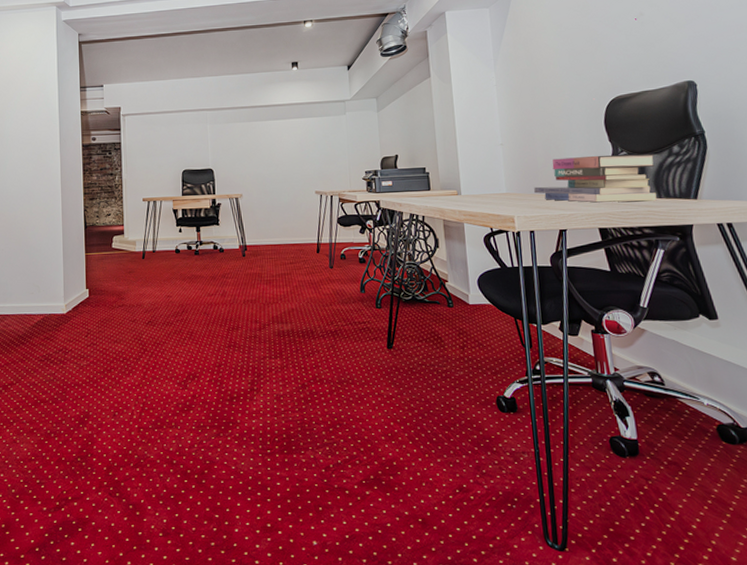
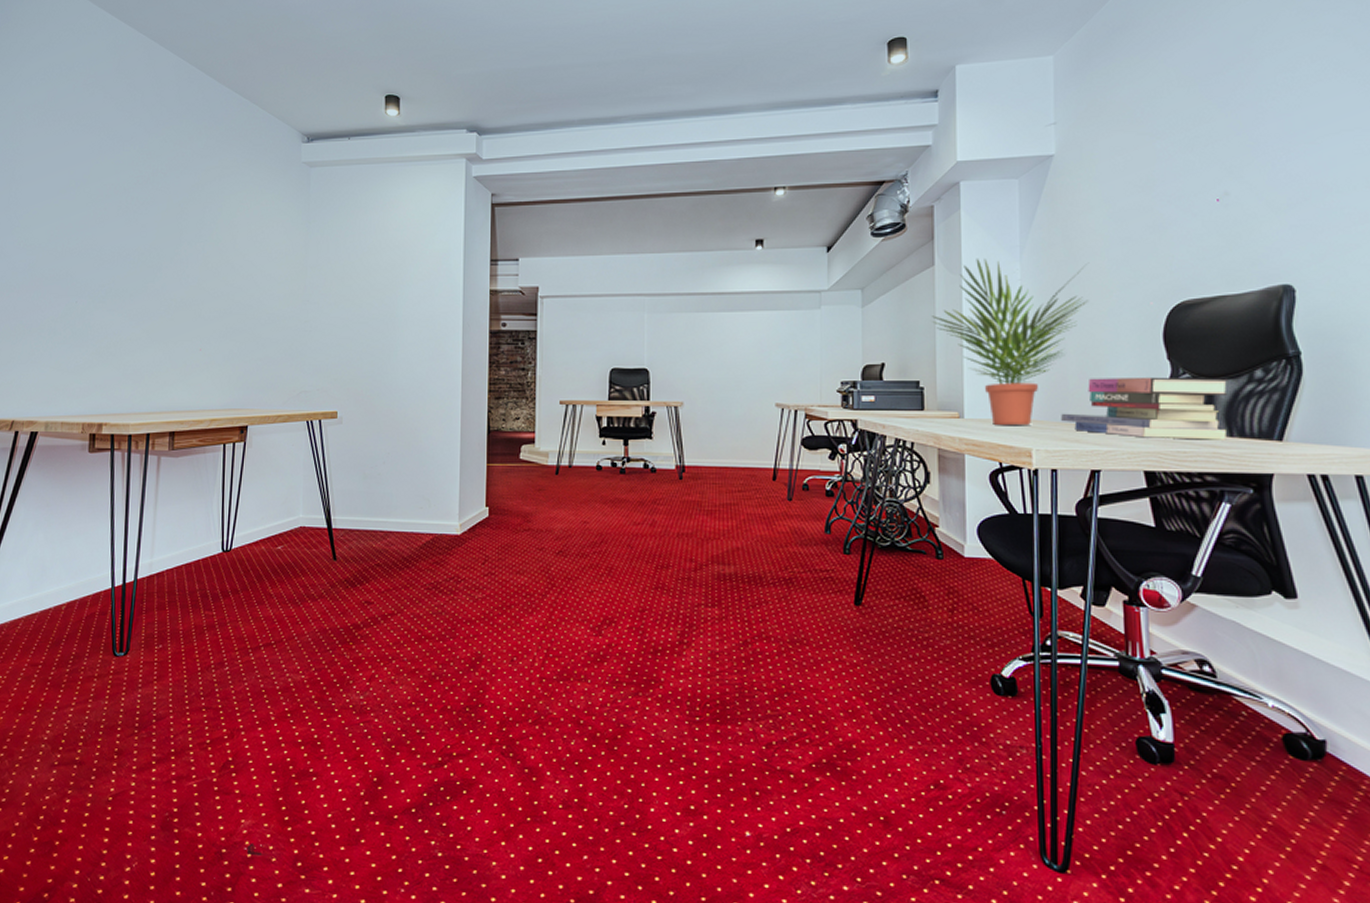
potted plant: none [431,70,547,200] -> present [932,258,1088,426]

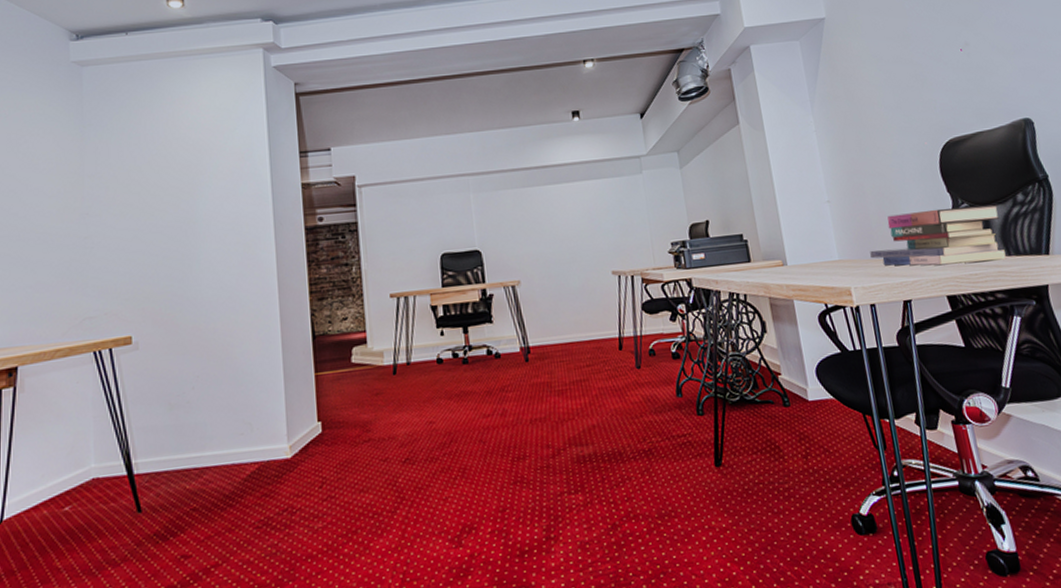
potted plant: present [932,258,1088,426] -> none [744,112,875,270]

